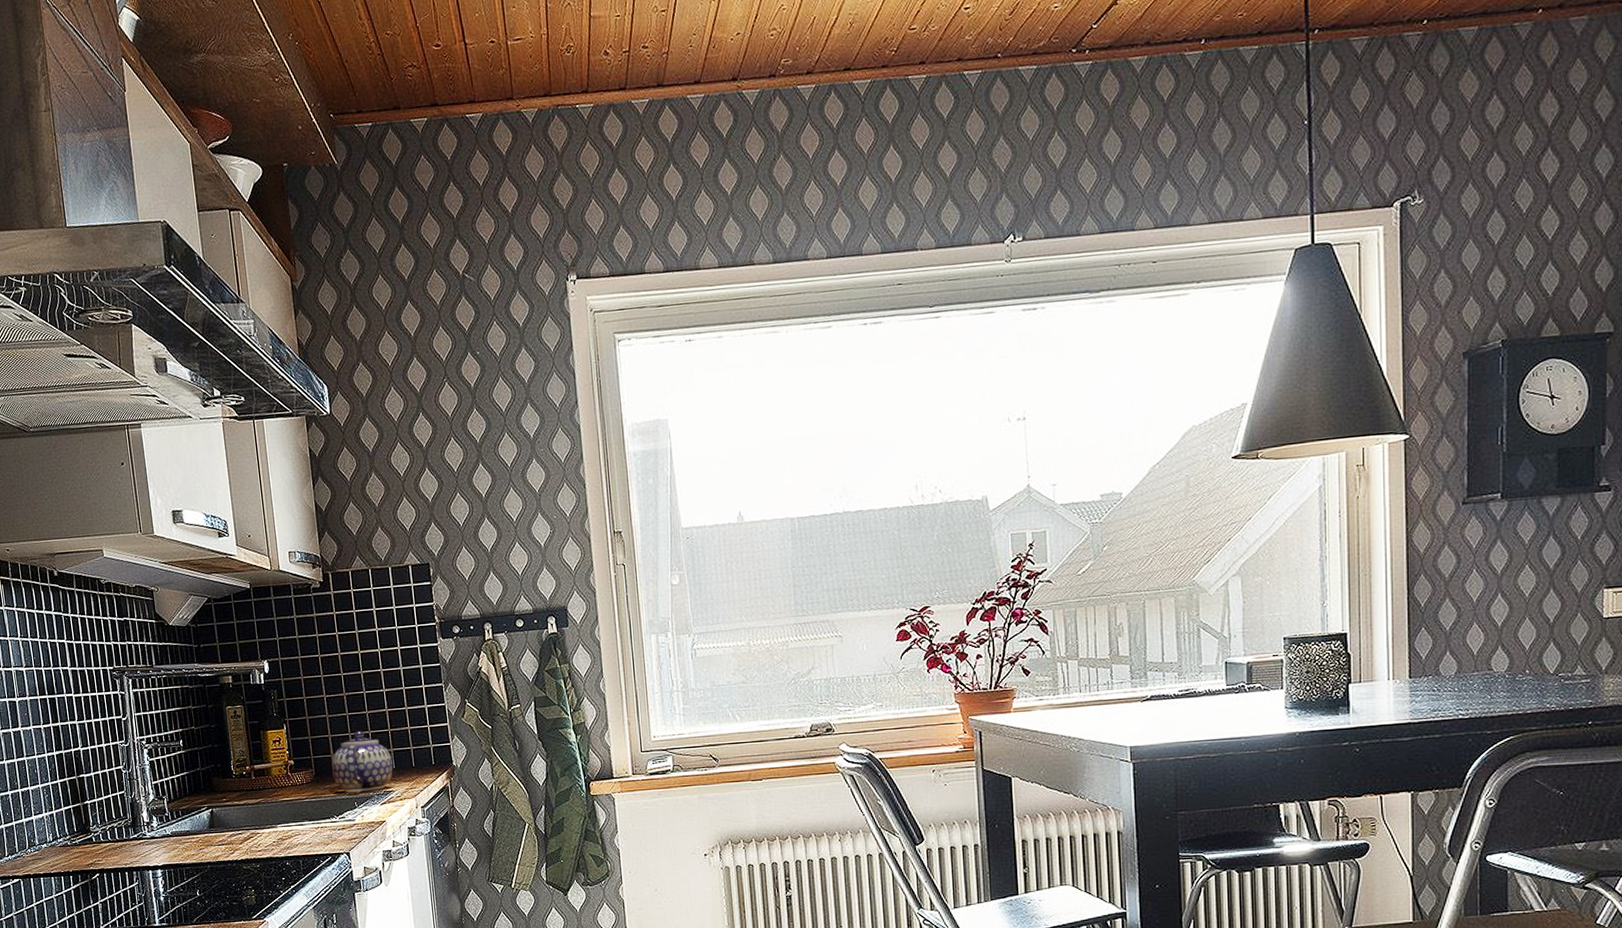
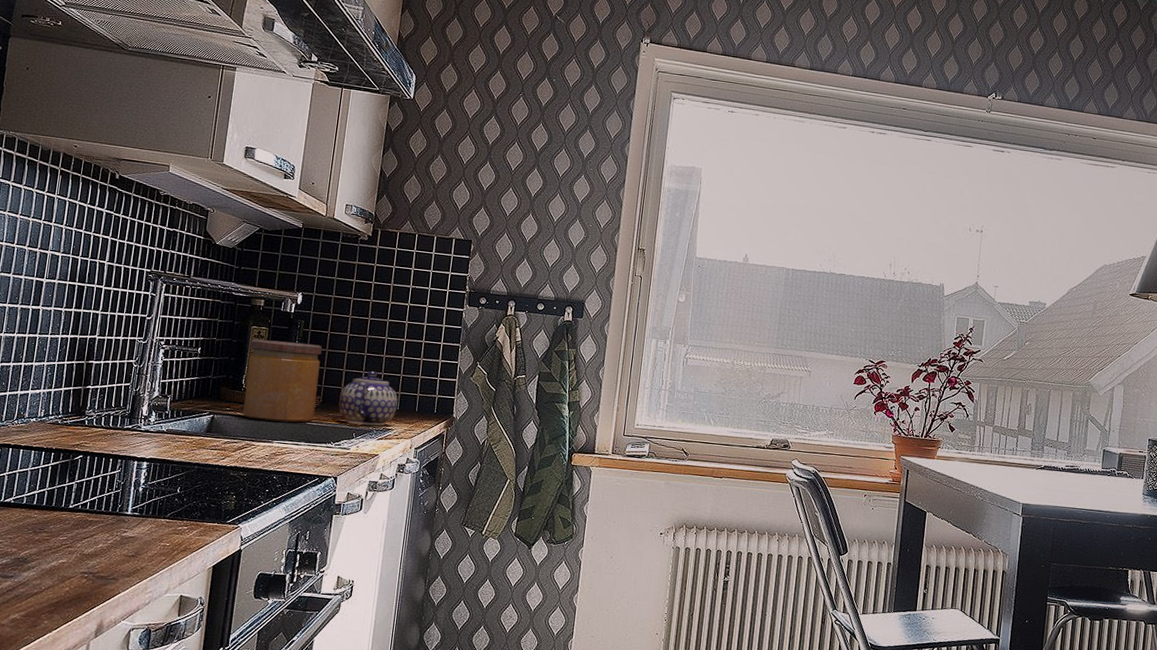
jar: none [229,713,311,807] -> present [243,339,322,423]

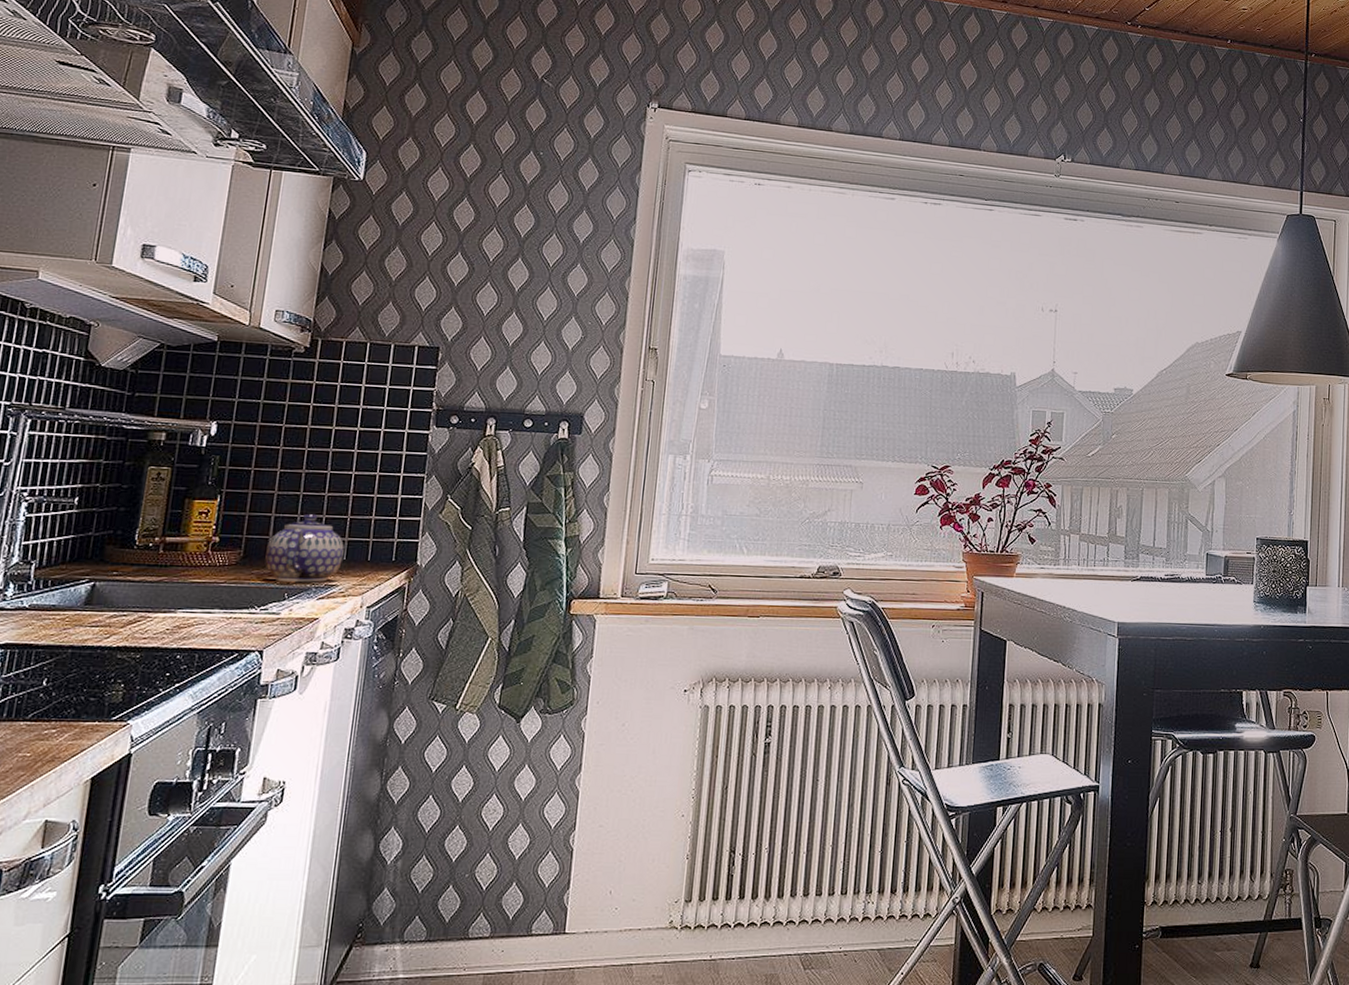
jar: present [243,339,322,423] -> none [135,482,244,586]

